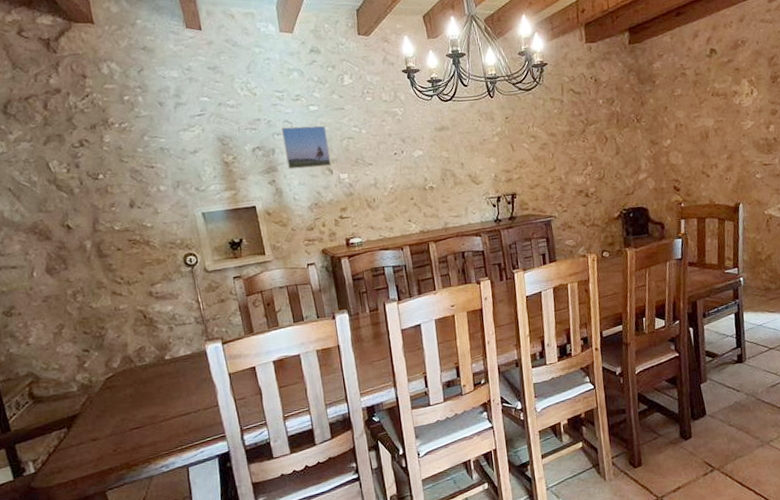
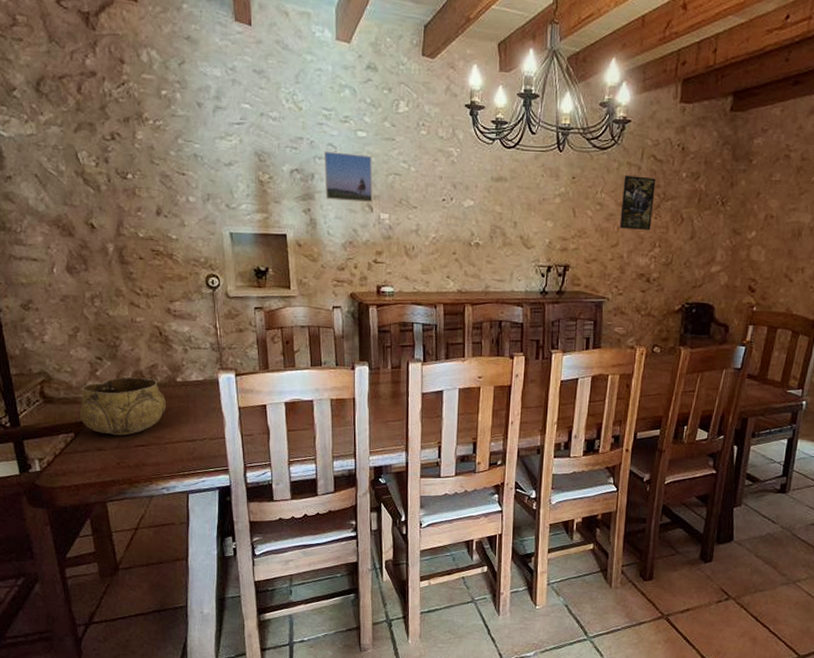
decorative bowl: none [70,361,157,423] -> present [79,377,166,435]
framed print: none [550,108,581,155] -> present [619,175,656,230]

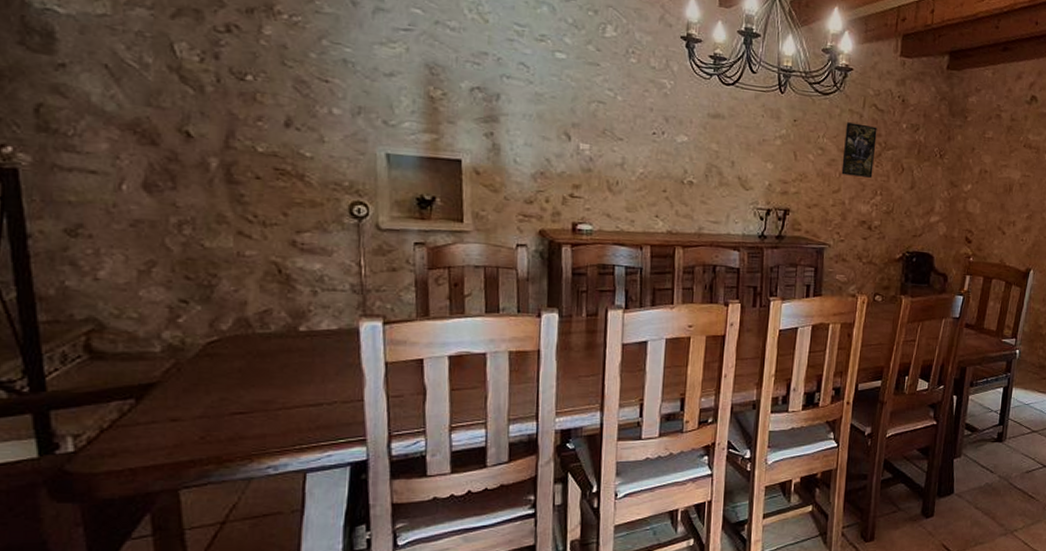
decorative bowl: present [79,377,166,435] -> none [146,325,281,401]
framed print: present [324,152,373,203] -> none [513,71,572,131]

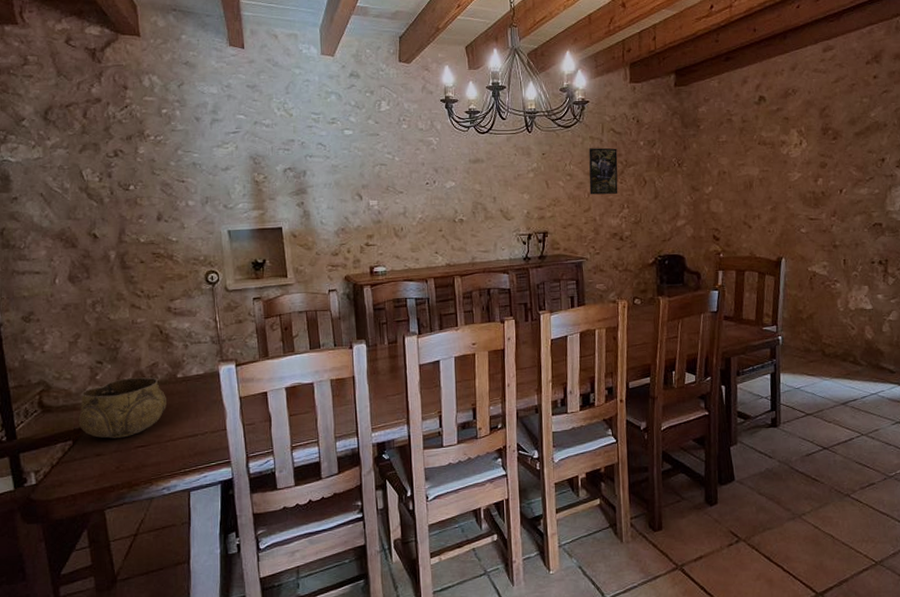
decorative bowl: none [146,325,281,401] -> present [78,377,166,438]

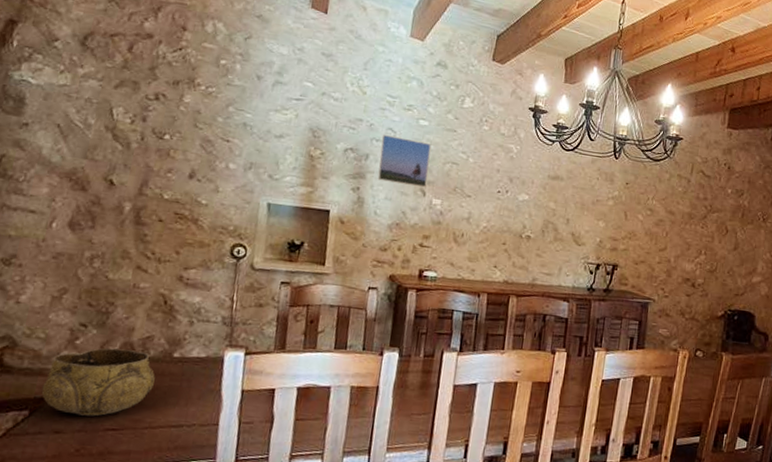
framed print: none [315,150,362,193] -> present [377,135,432,188]
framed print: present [588,147,618,195] -> none [668,186,704,238]

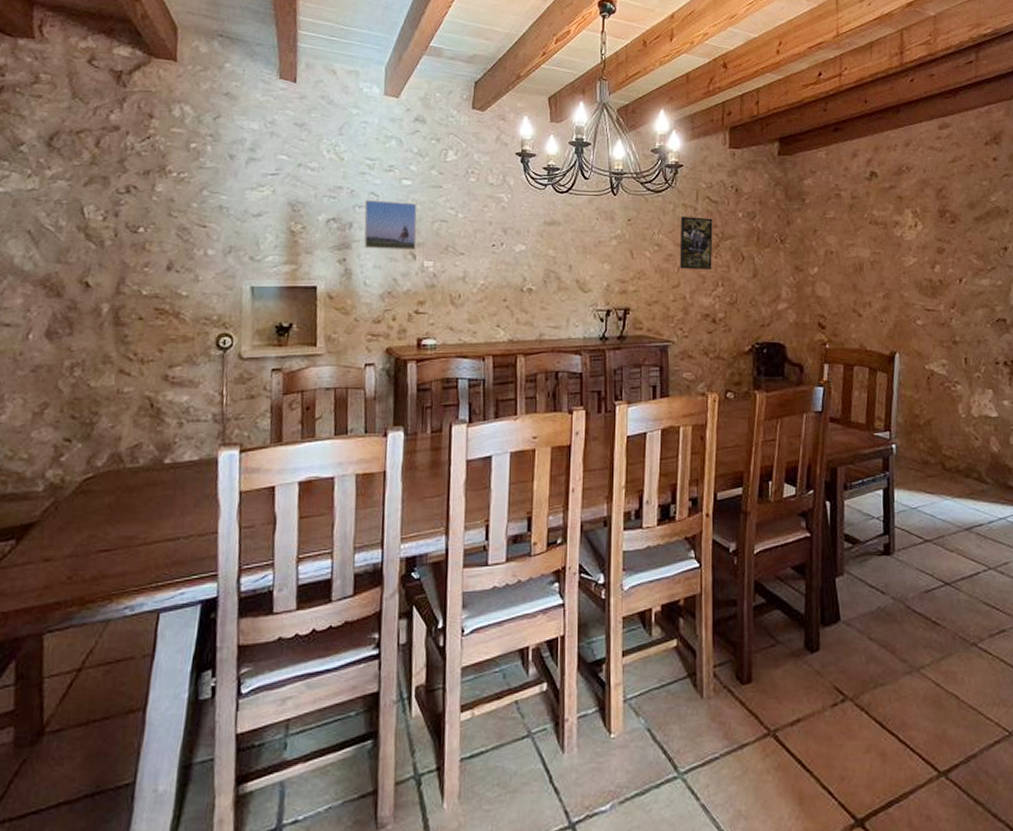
decorative bowl: present [41,347,155,416] -> none [27,461,147,539]
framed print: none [668,186,704,238] -> present [679,216,713,269]

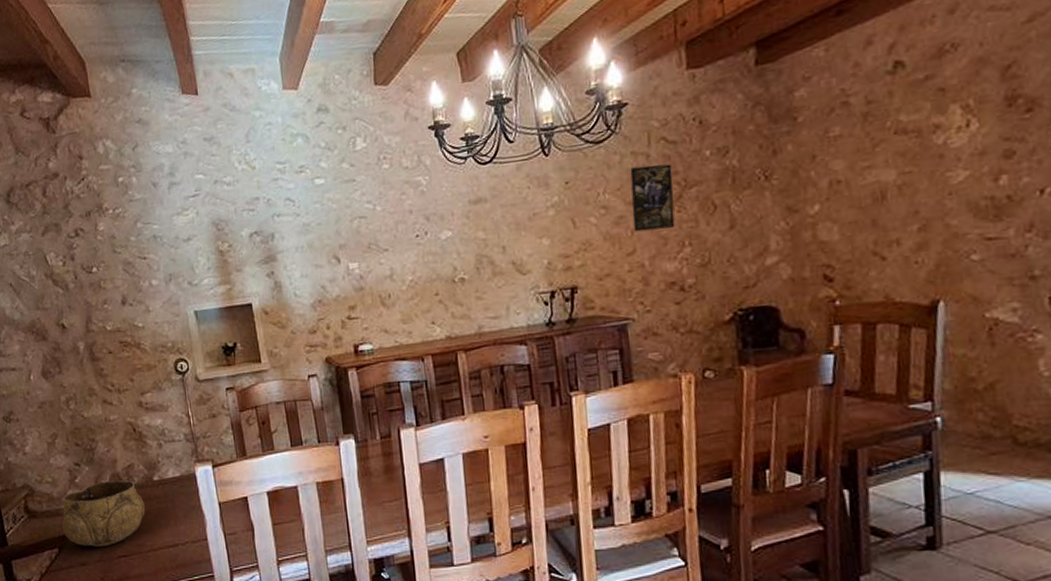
decorative bowl: none [27,461,147,539] -> present [62,480,145,547]
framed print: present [364,200,417,251] -> none [283,202,339,259]

